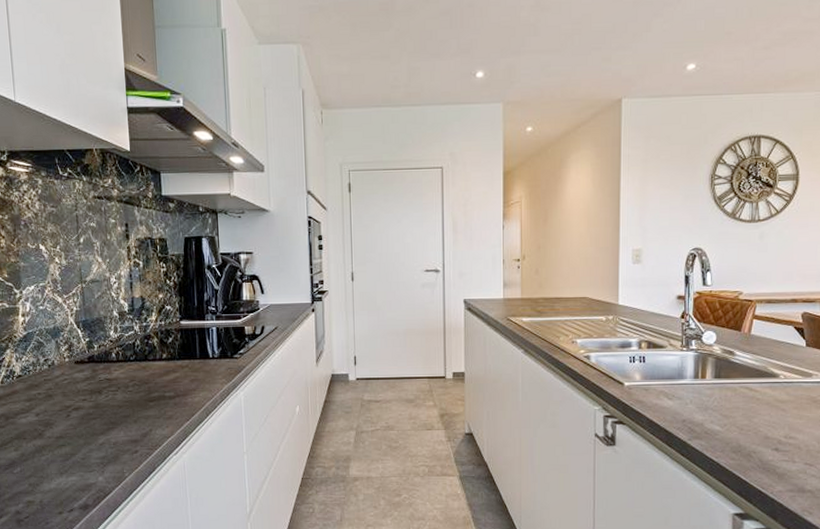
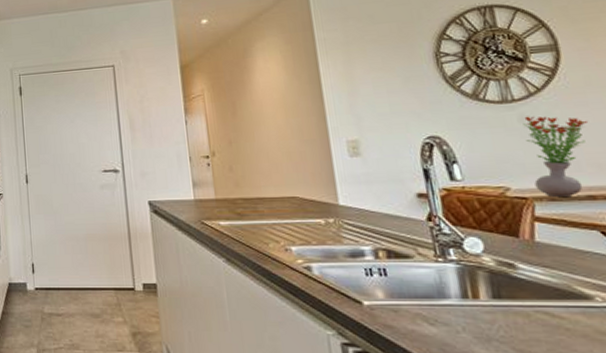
flower arrangement: none [760,234,805,301] -> present [523,116,589,198]

